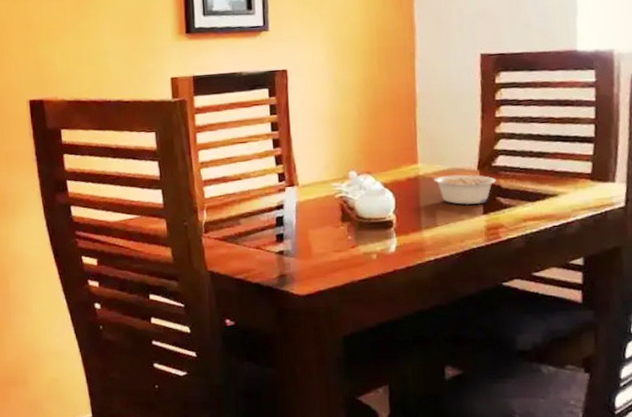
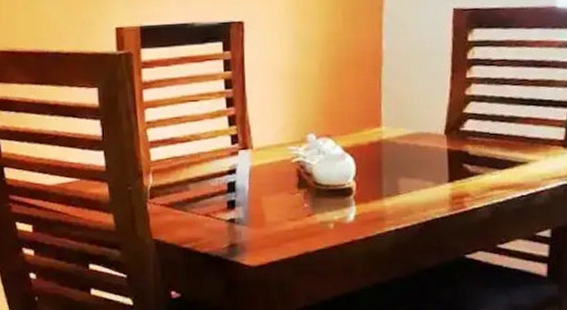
legume: present [433,174,497,205] -> none [397,139,464,172]

